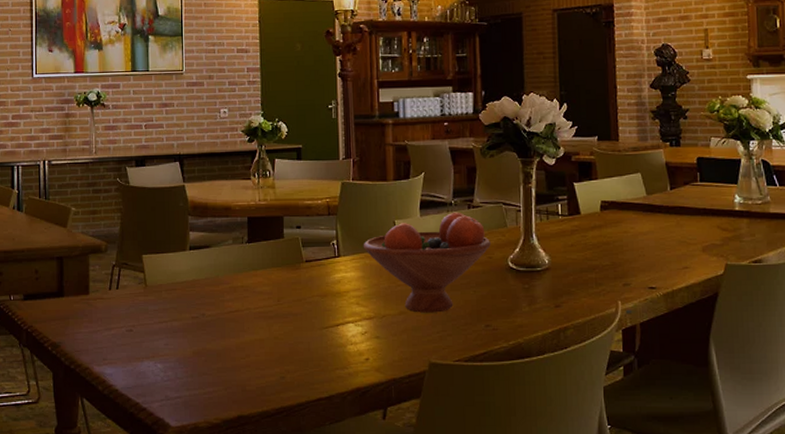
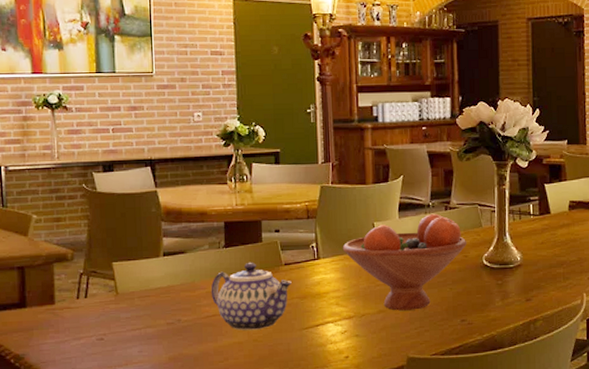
teapot: none [234,259,312,327] -> present [211,263,292,330]

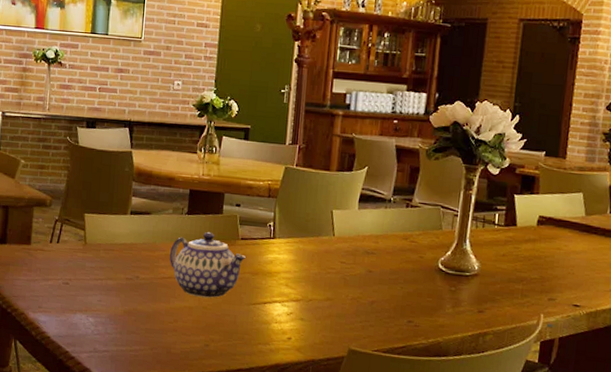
fruit bowl: present [342,213,467,311] -> none [298,209,425,304]

